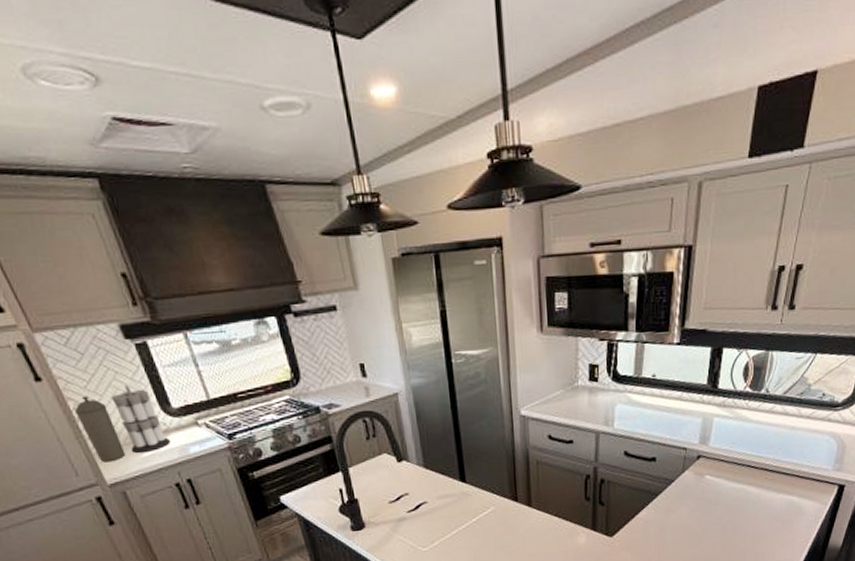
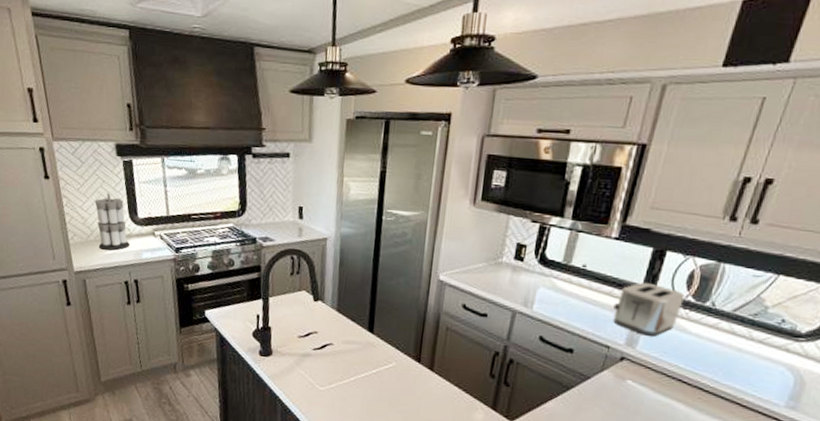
canister: present [74,396,126,463] -> none [65,196,94,253]
toaster: none [685,381,743,431] -> present [613,282,685,336]

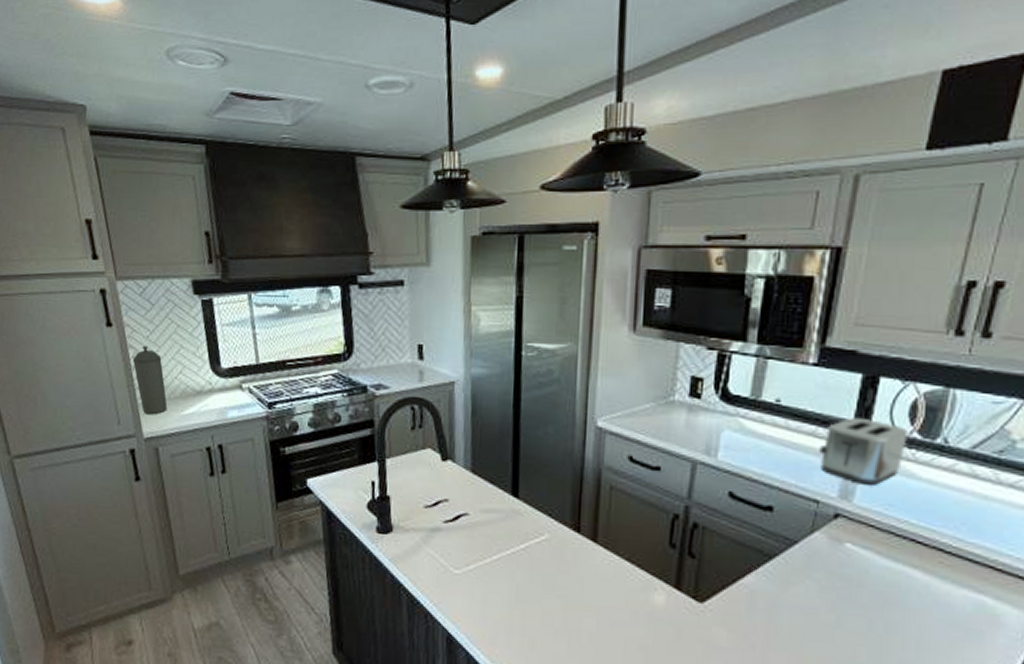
canister: none [65,196,94,253] -> present [132,346,168,415]
spice rack: present [95,193,130,251] -> none [168,340,211,410]

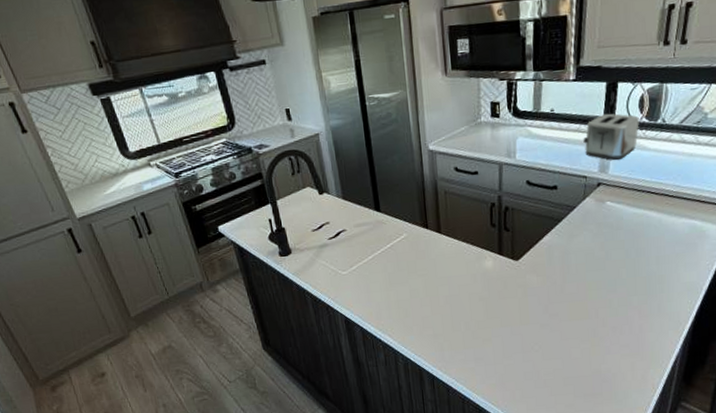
canister: present [132,346,168,415] -> none [52,144,92,199]

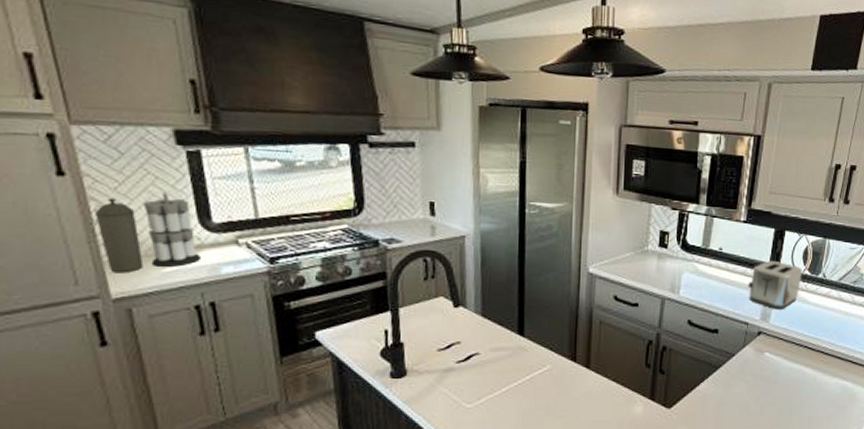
canister: none [52,144,92,199] -> present [94,198,144,274]
spice rack: none [81,134,128,191] -> present [143,192,200,267]

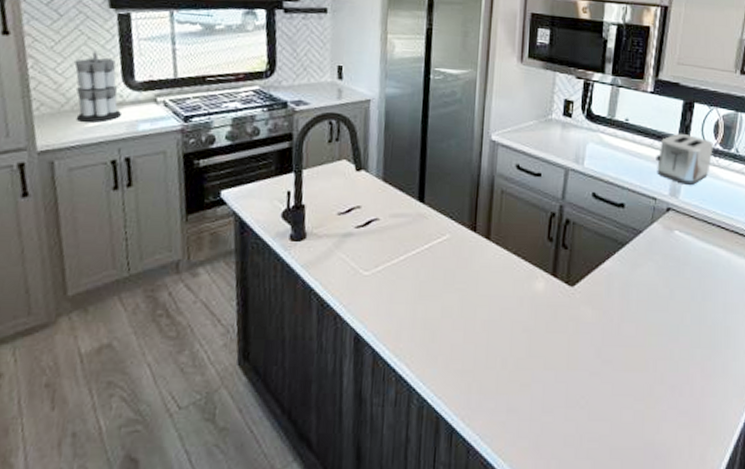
canister: present [94,198,144,274] -> none [30,56,69,127]

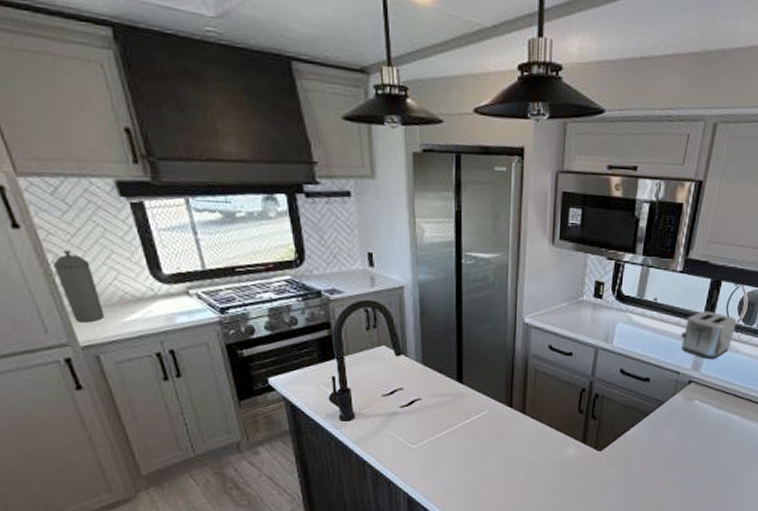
canister: none [30,56,69,127] -> present [52,250,105,323]
spice rack: present [74,52,121,123] -> none [96,244,156,317]

